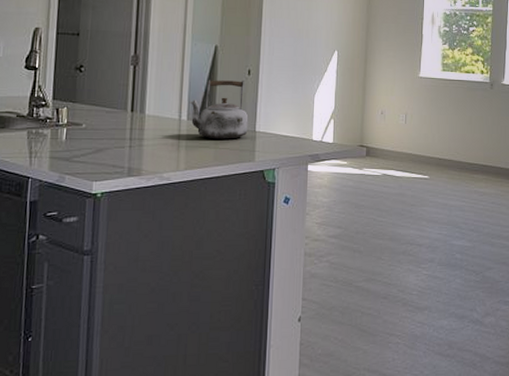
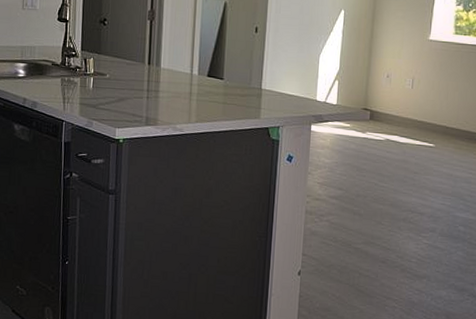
kettle: present [188,80,249,140] -> none [199,36,255,96]

